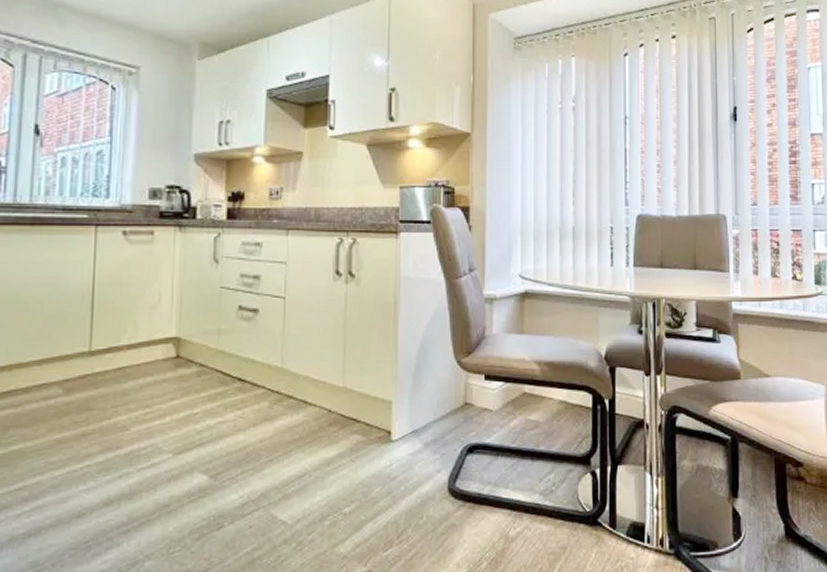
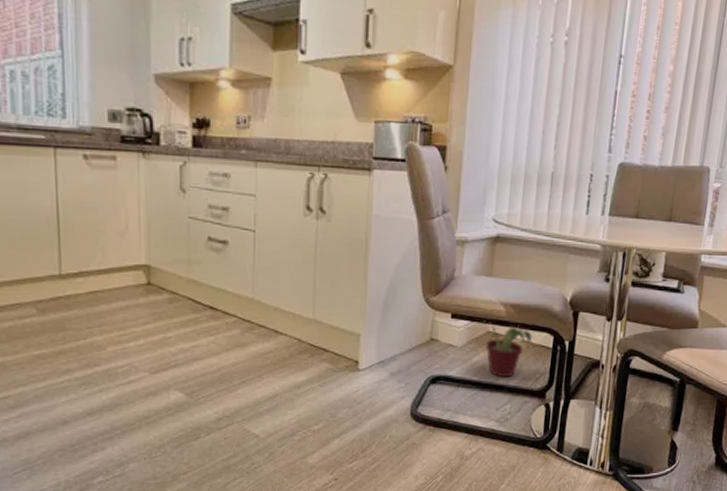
potted plant: none [515,381,571,444] -> present [480,320,533,378]

